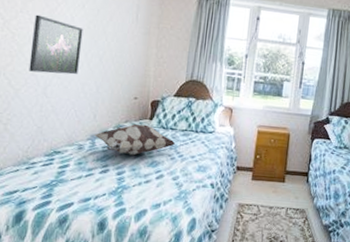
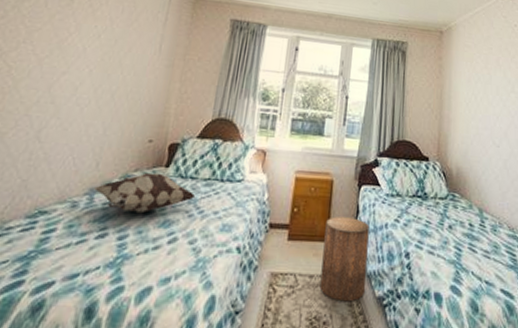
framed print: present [29,14,83,75] -> none [22,45,96,114]
stool: none [278,163,320,228] -> present [320,217,370,302]

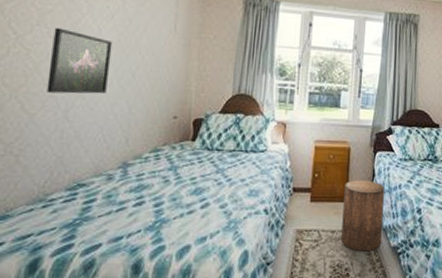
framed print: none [22,45,96,114] -> present [46,27,113,94]
decorative pillow: present [93,172,196,214] -> none [125,146,223,183]

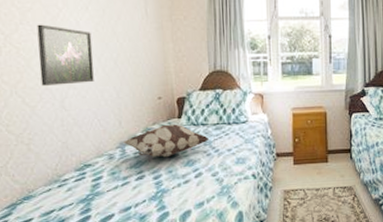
decorative pillow: none [125,146,223,183] -> present [122,124,210,158]
stool: present [341,180,385,252] -> none [324,141,364,205]

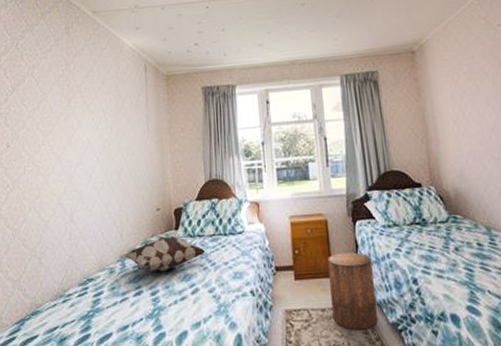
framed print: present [37,24,94,86] -> none [55,144,101,201]
stool: none [324,141,364,205] -> present [328,252,378,330]

